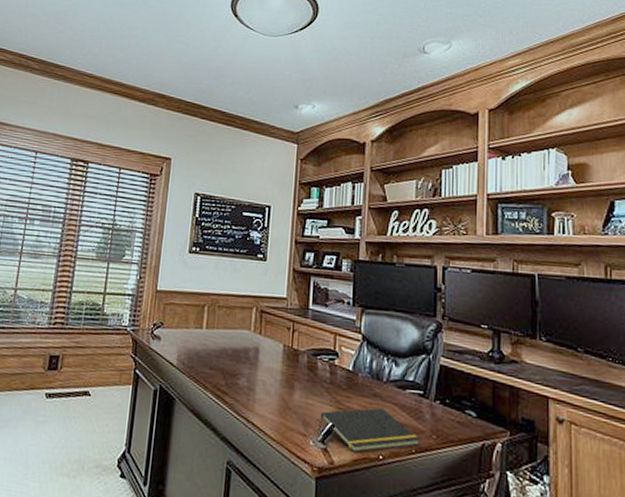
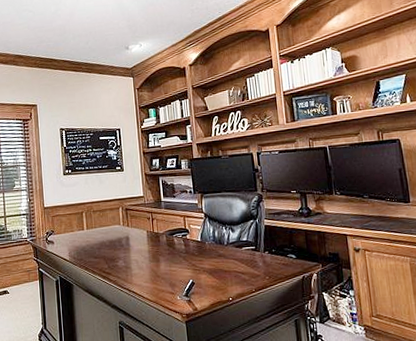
notepad: present [319,407,420,453] -> none [182,264,258,300]

